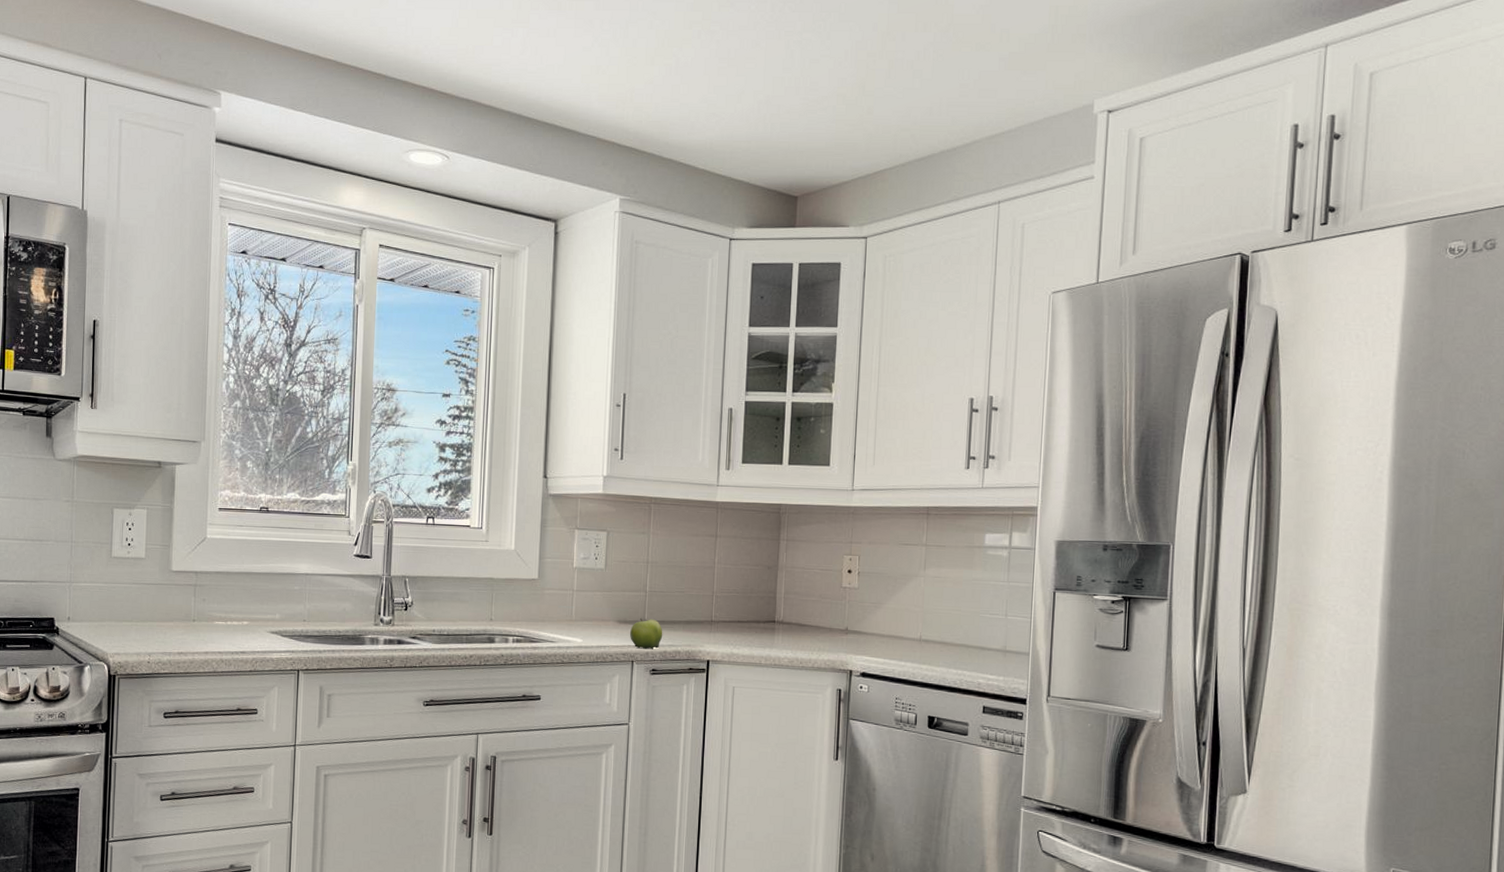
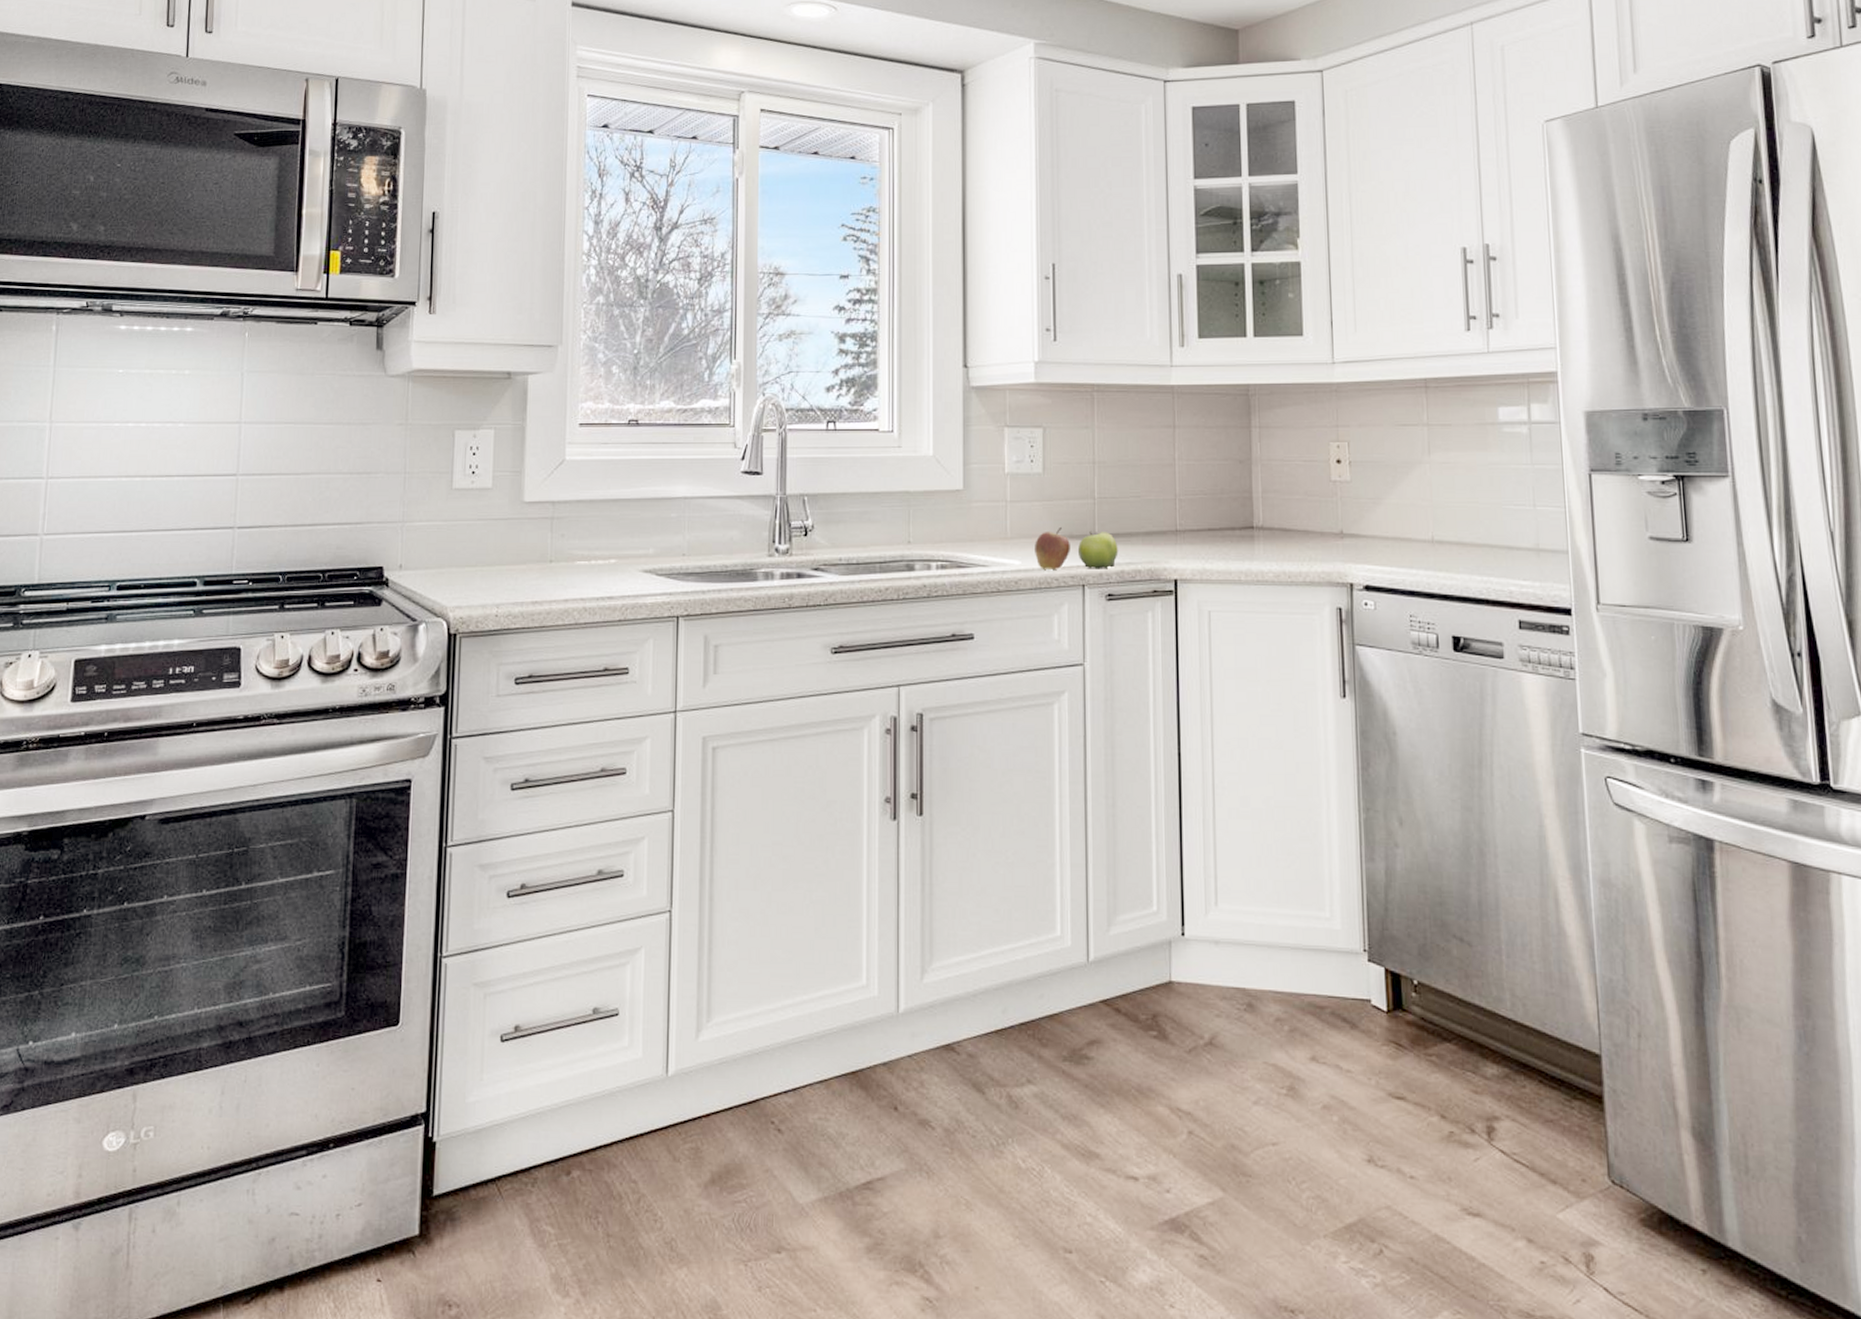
fruit: none [594,613,624,648] -> present [1035,526,1070,569]

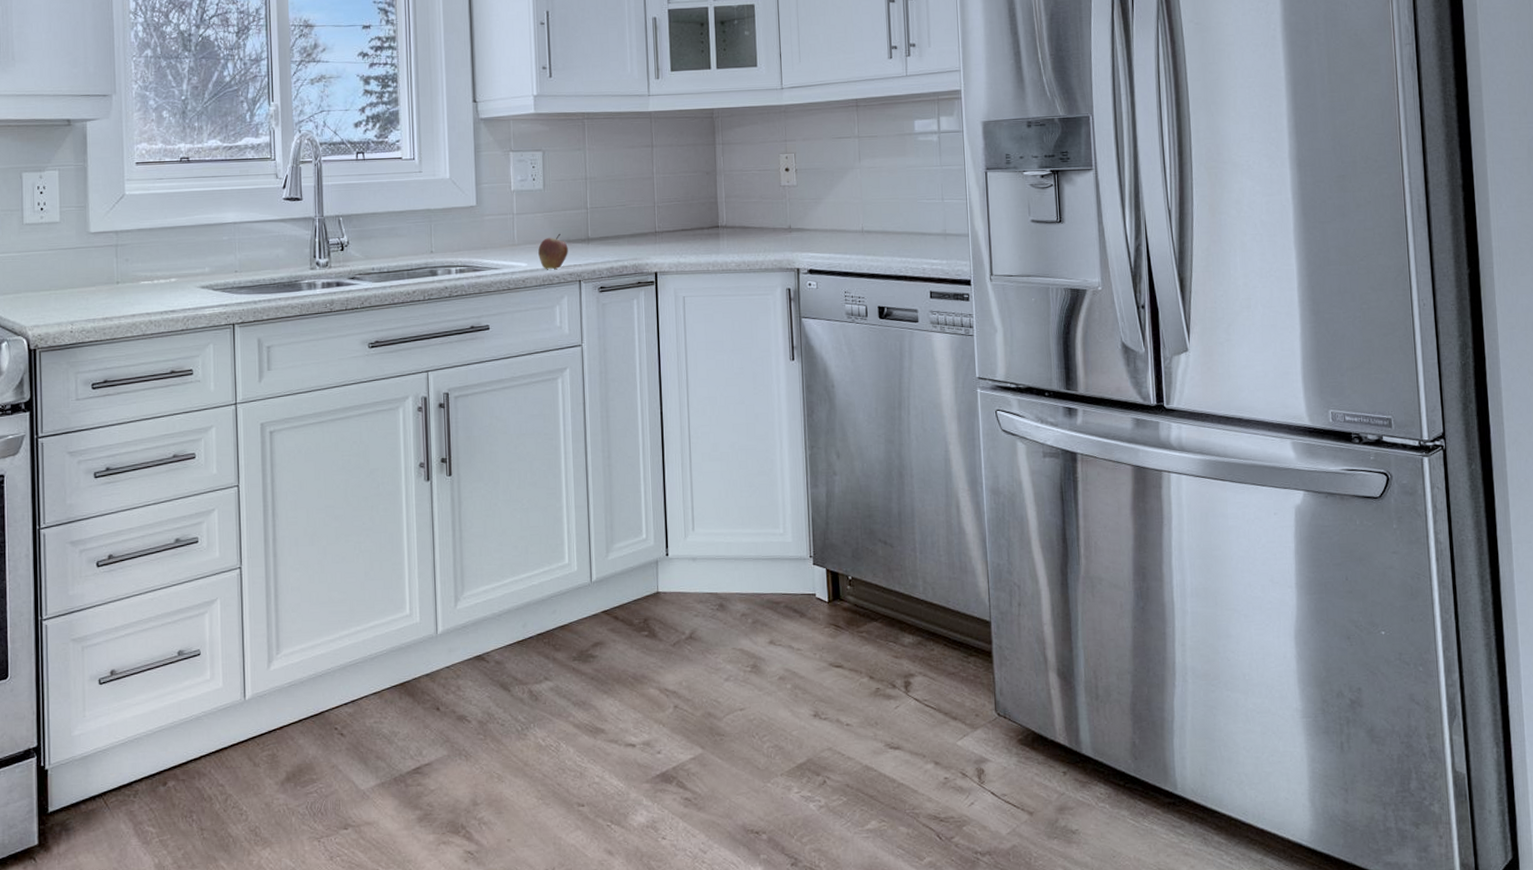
fruit: present [1078,532,1118,569] -> none [575,236,608,267]

